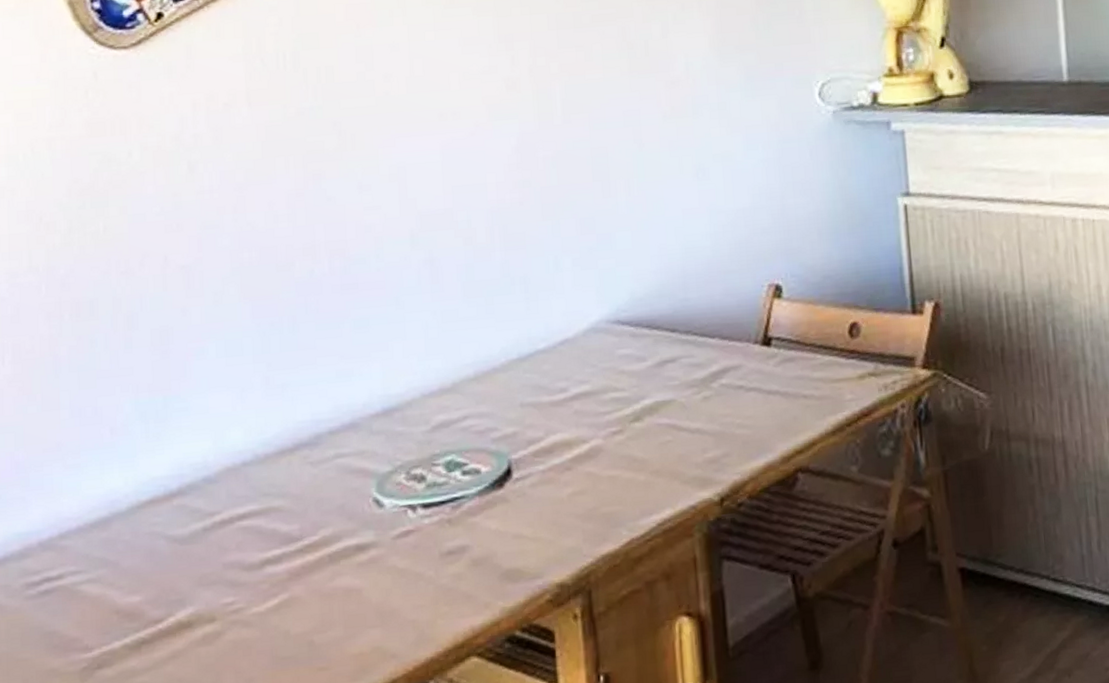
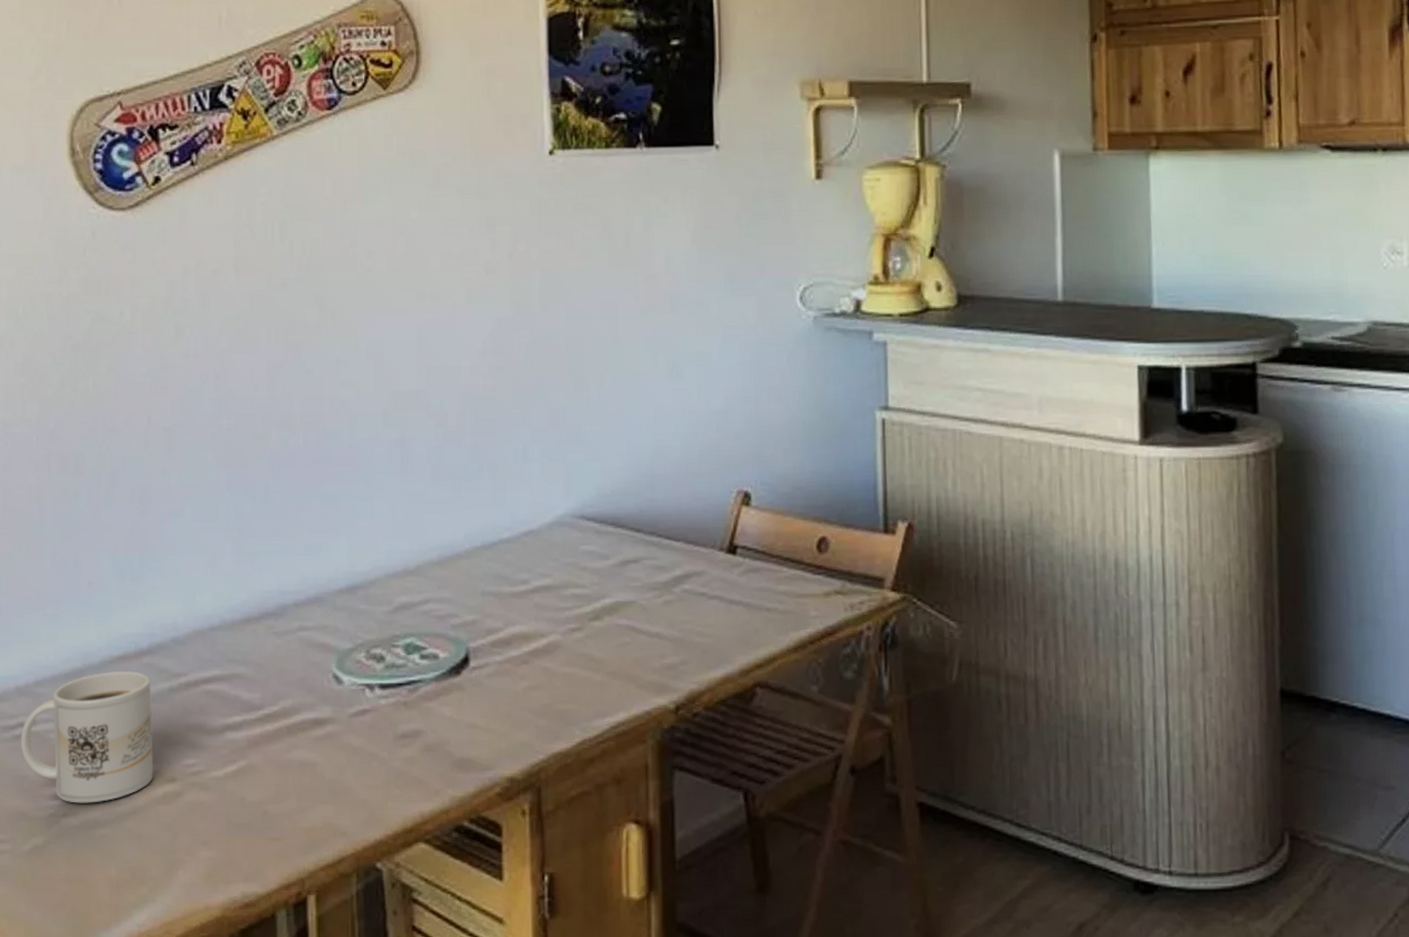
mug: none [46,514,192,654] -> present [20,670,154,803]

